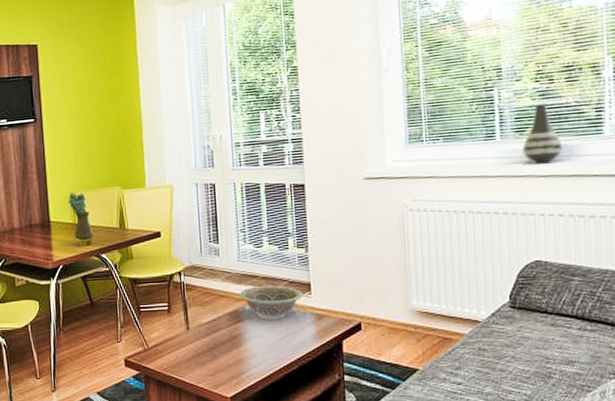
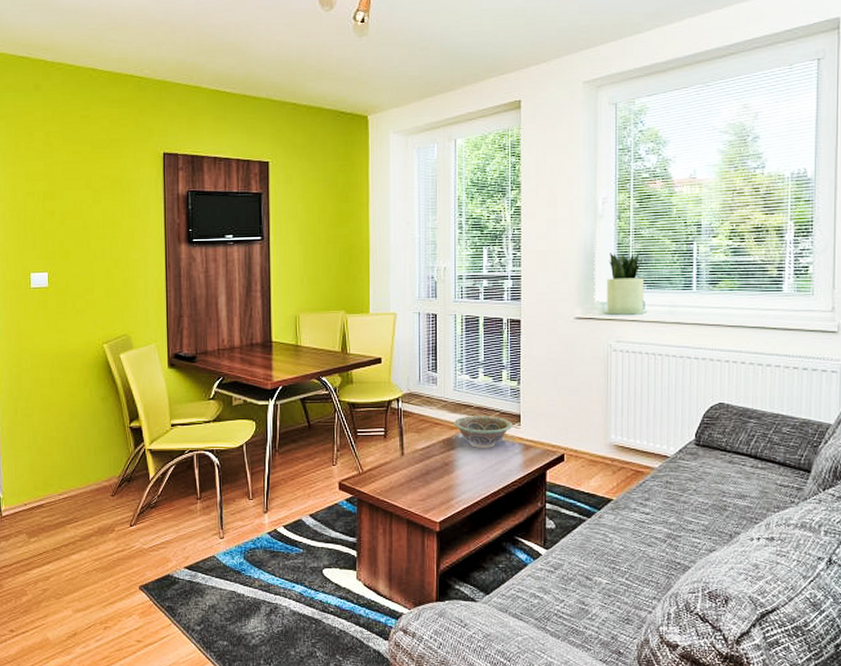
vase: present [68,191,94,246] -> none [291,312,315,368]
planter: none [395,102,446,173] -> present [603,251,648,315]
vase: present [522,103,563,164] -> none [714,260,749,315]

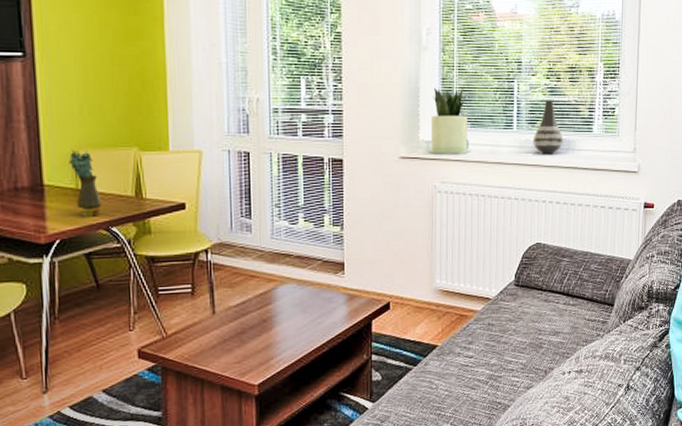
vase: none [291,312,315,368] -> present [68,149,102,217]
decorative bowl: present [453,416,513,449] -> none [271,265,336,302]
vase: none [714,260,749,315] -> present [532,99,563,155]

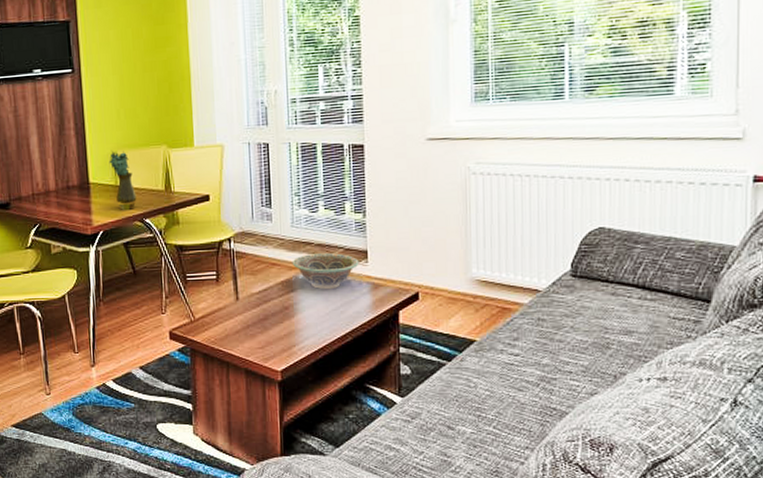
decorative bowl: none [271,265,336,302] -> present [292,253,359,290]
planter: present [428,87,471,154] -> none [459,58,512,134]
vase: present [532,99,563,155] -> none [590,61,633,126]

